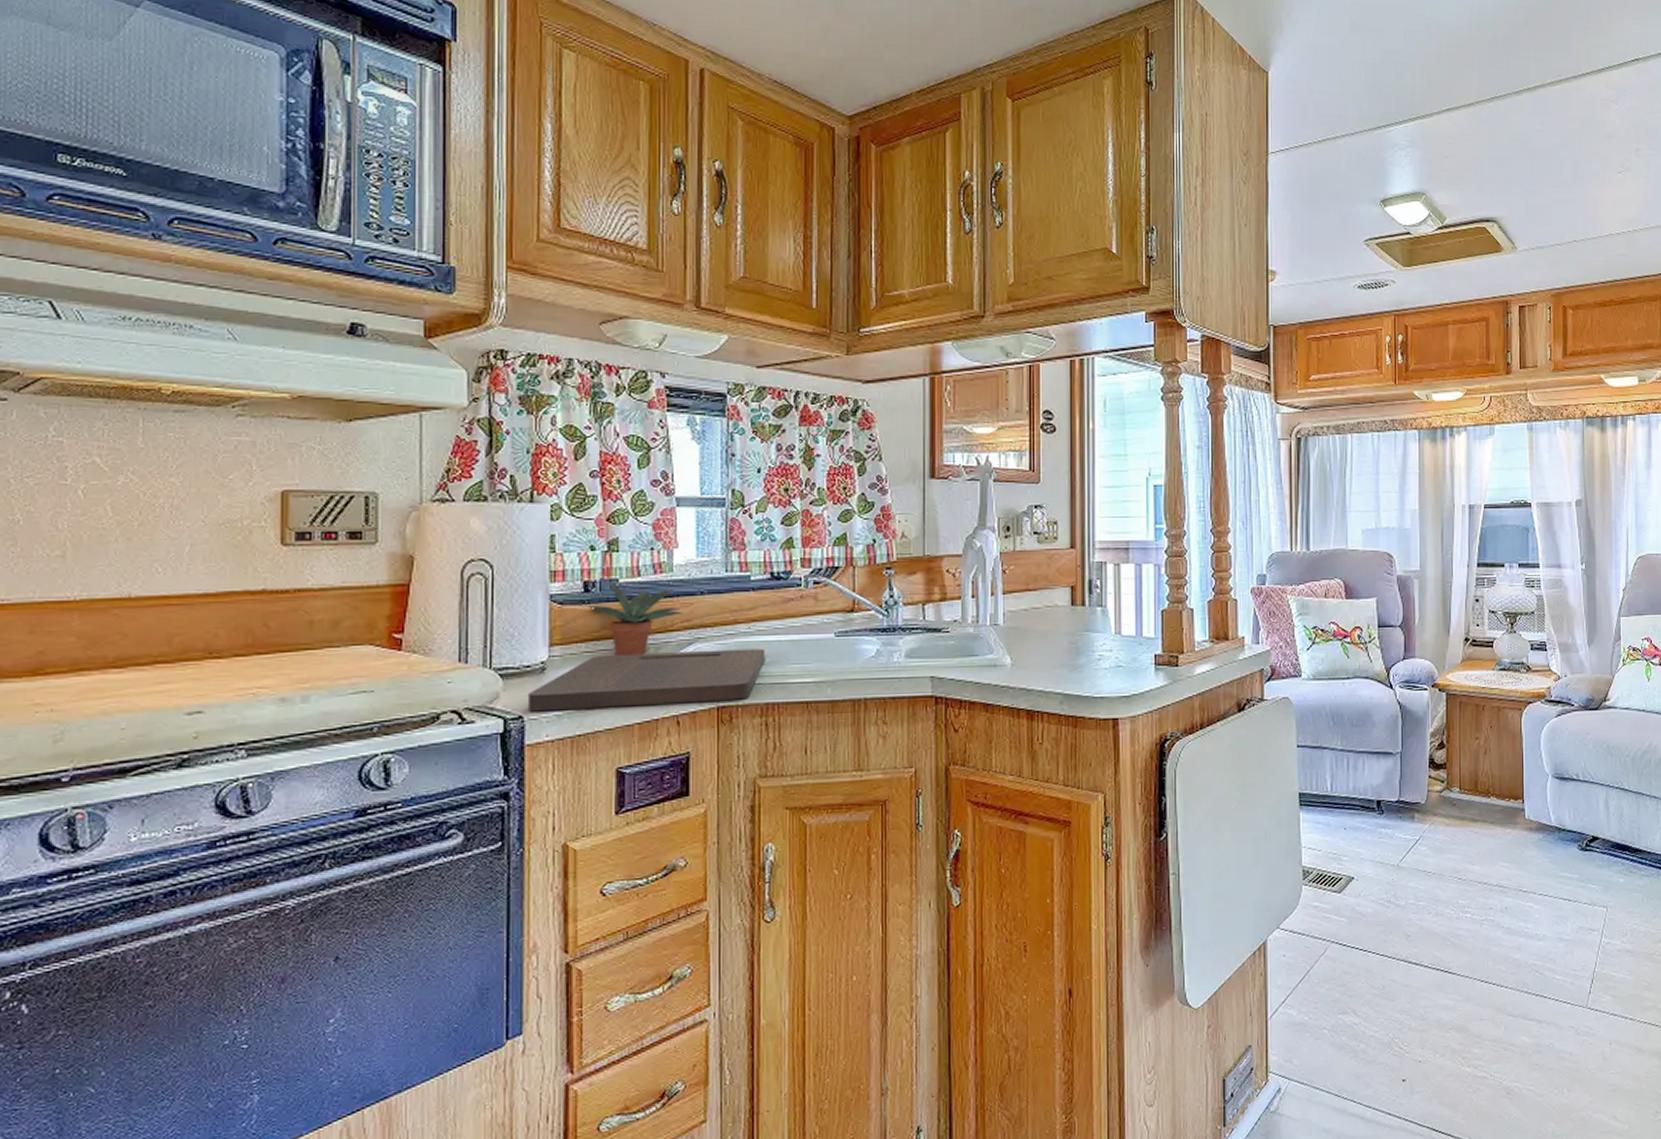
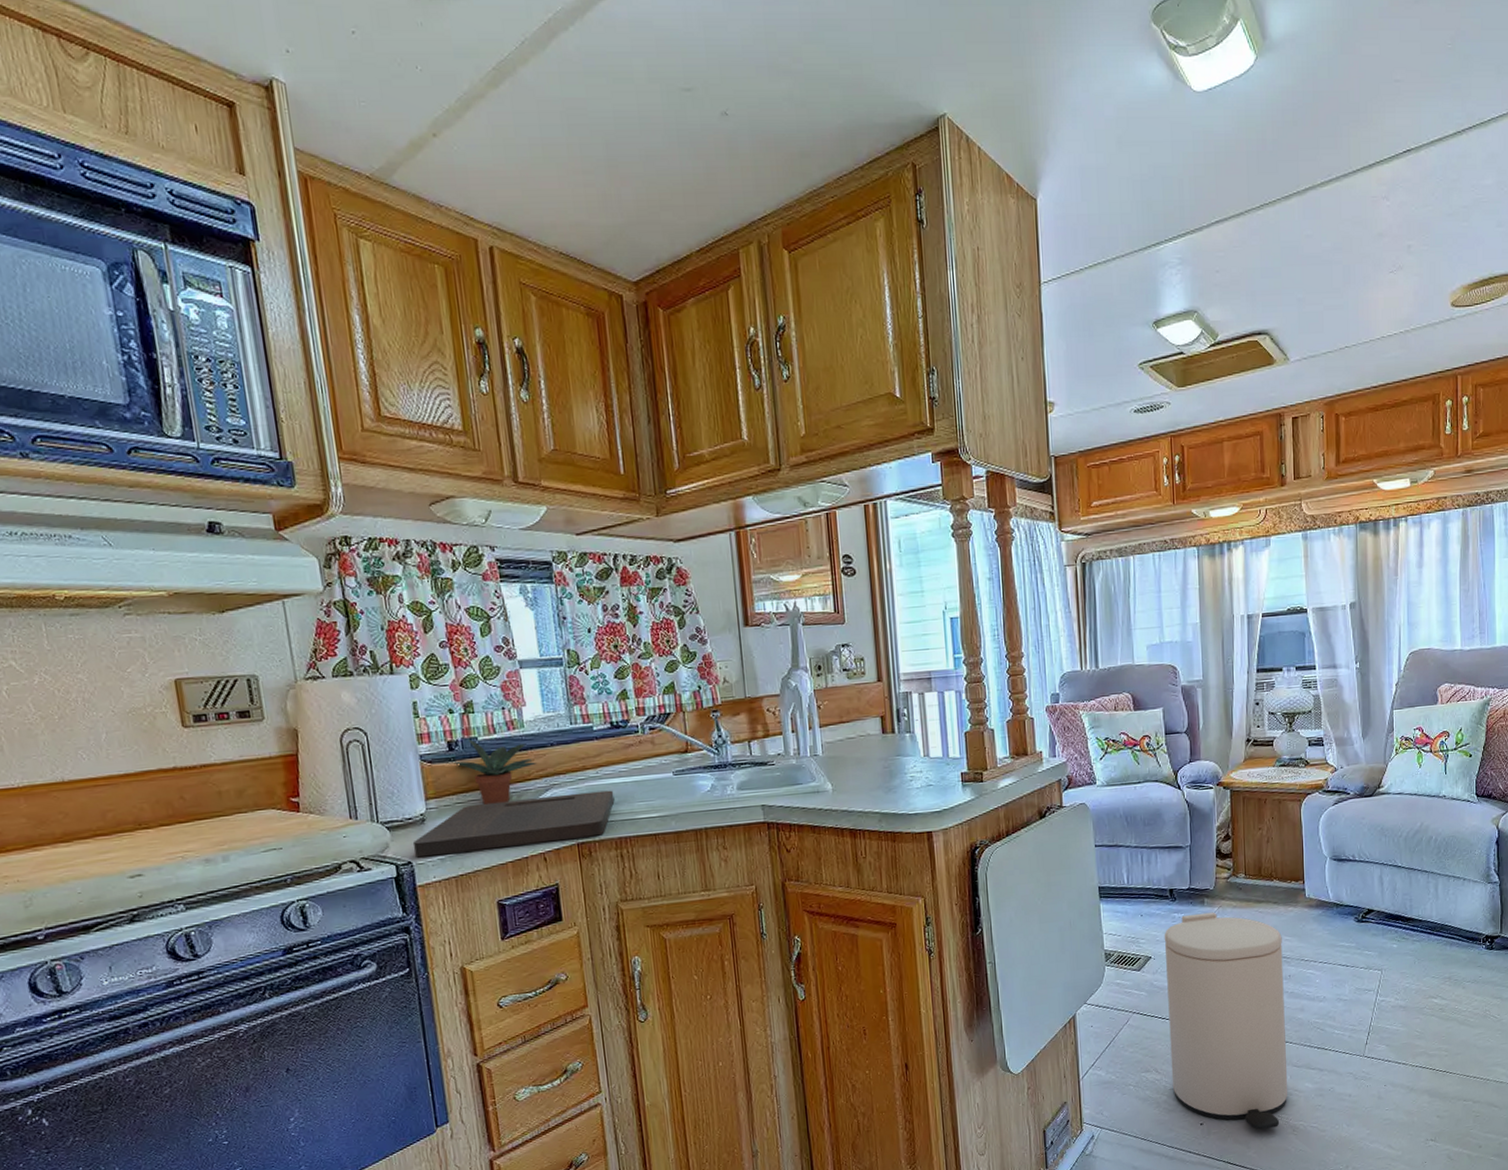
pedal bin: none [1369,829,1502,1091] -> present [1164,912,1288,1130]

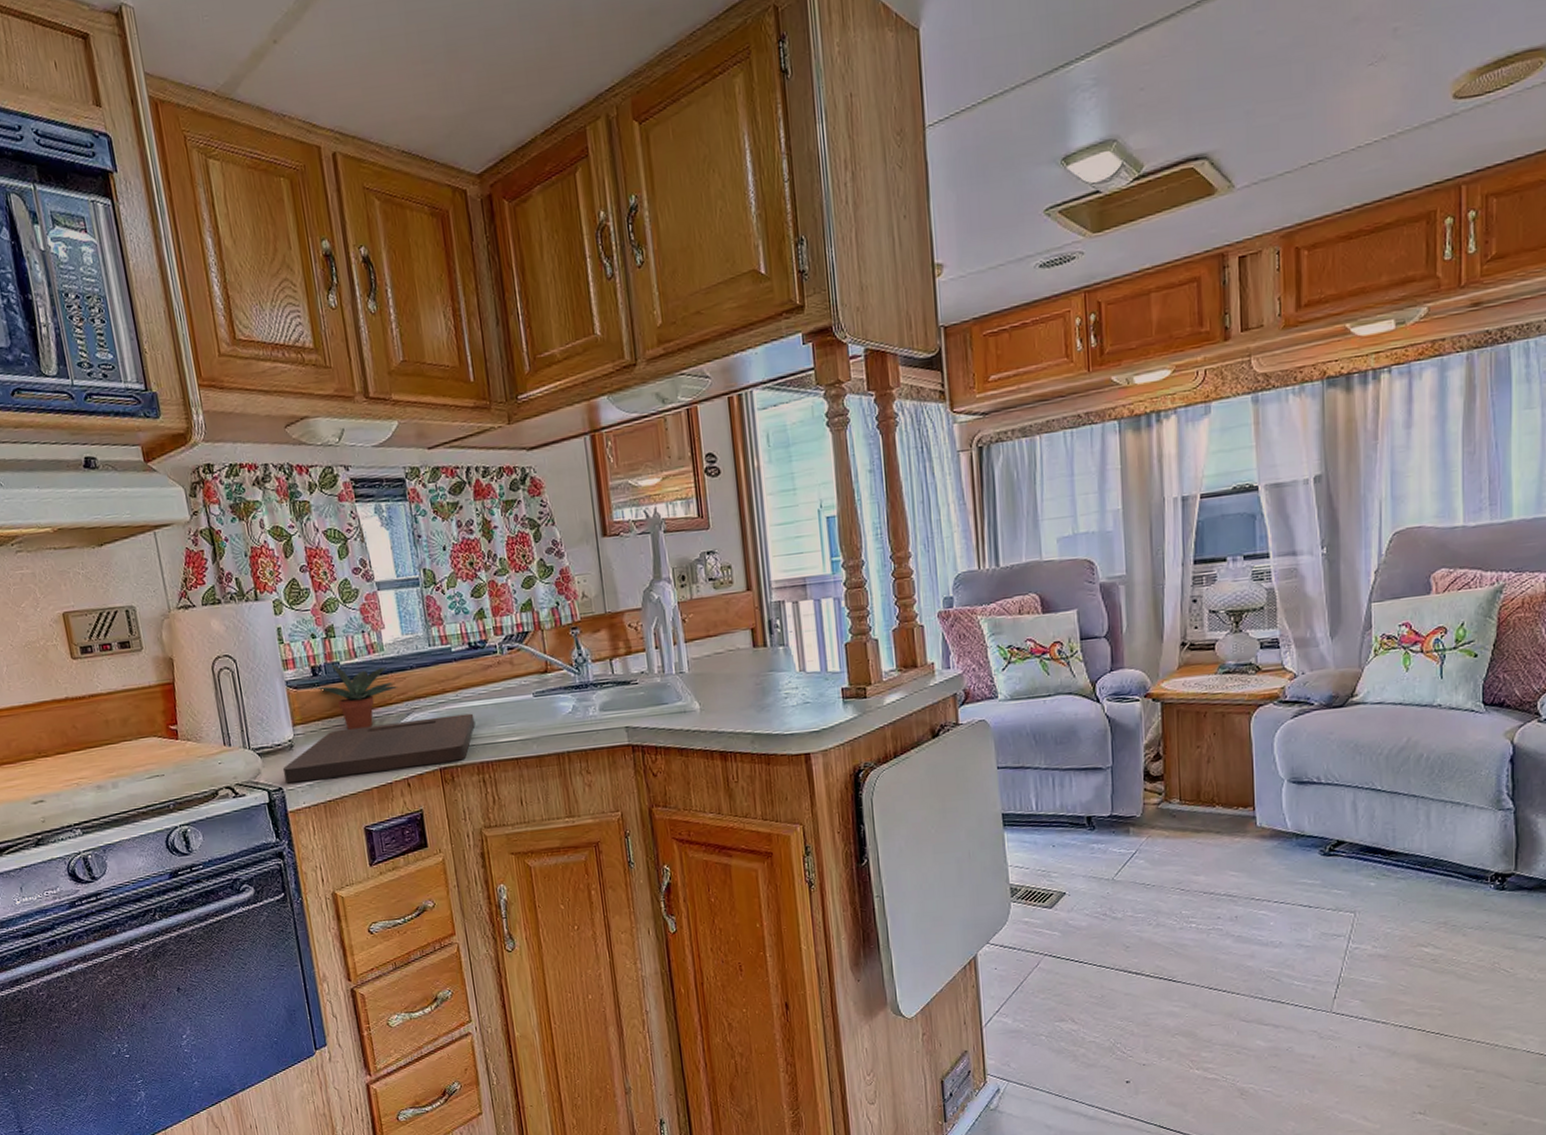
pedal bin: present [1164,912,1288,1130] -> none [1080,842,1235,1092]

